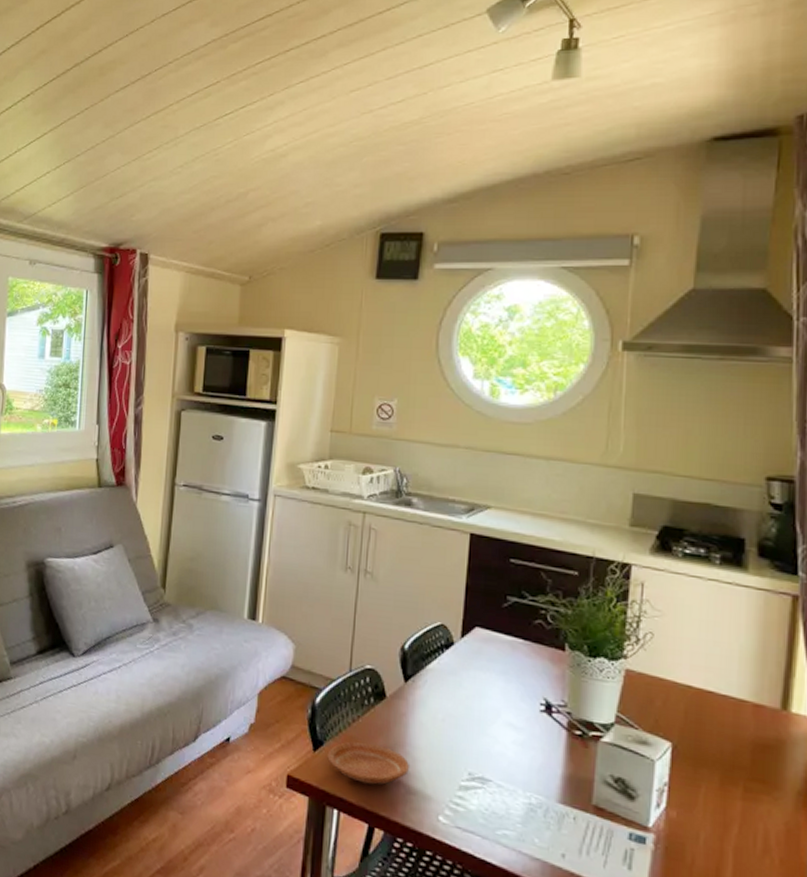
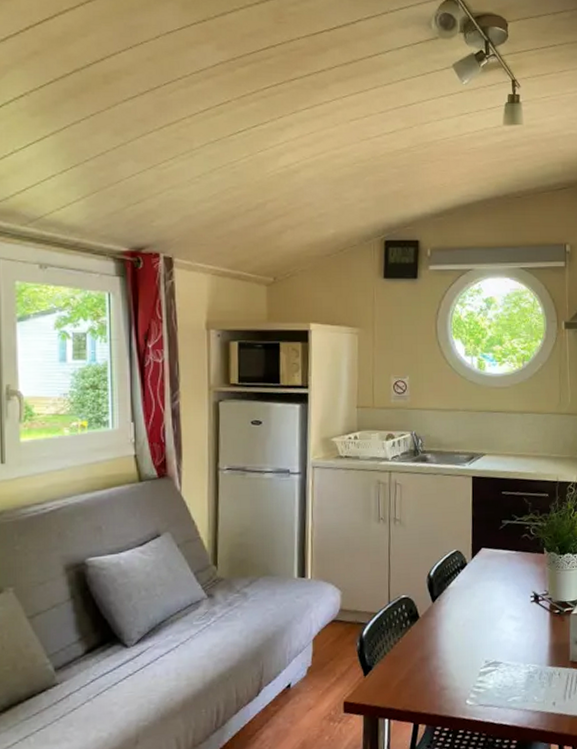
plate: present [327,742,409,785] -> none [376,657,441,692]

